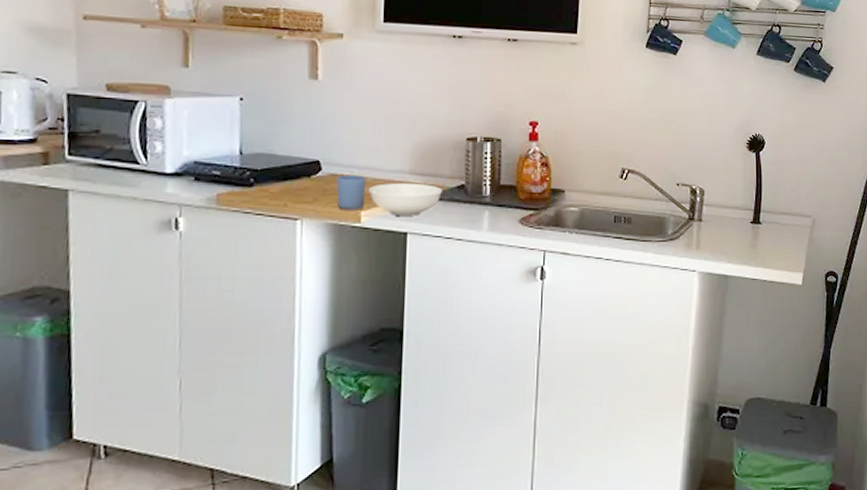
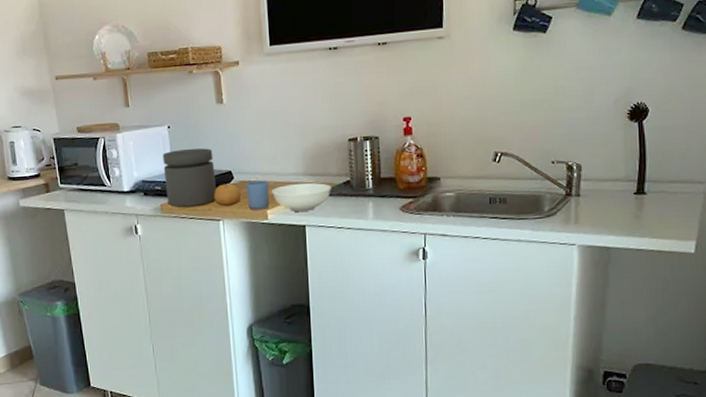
jar: none [227,127,298,201] -> present [162,148,216,208]
fruit: none [293,175,330,204] -> present [214,183,242,207]

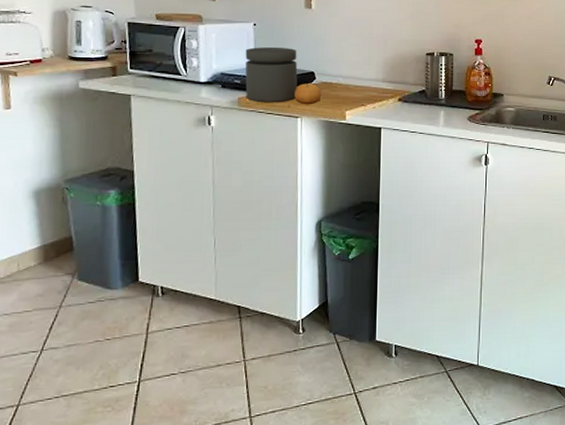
mug: present [246,180,270,212] -> none [327,83,350,112]
bowl: present [271,183,331,212] -> none [351,89,408,115]

